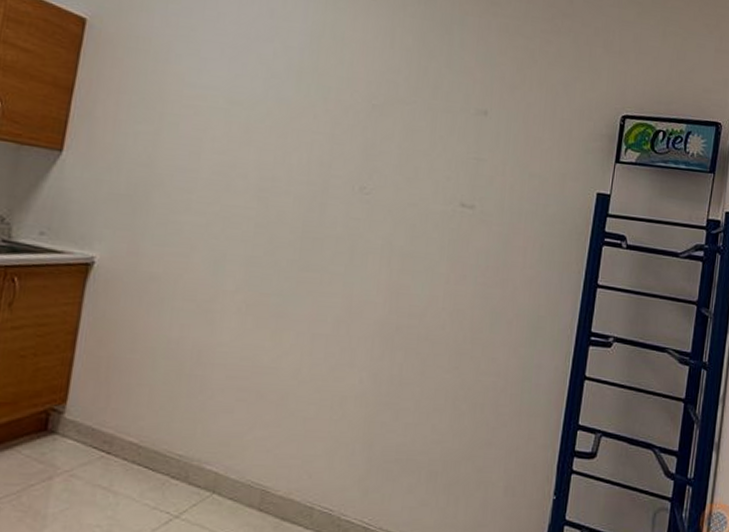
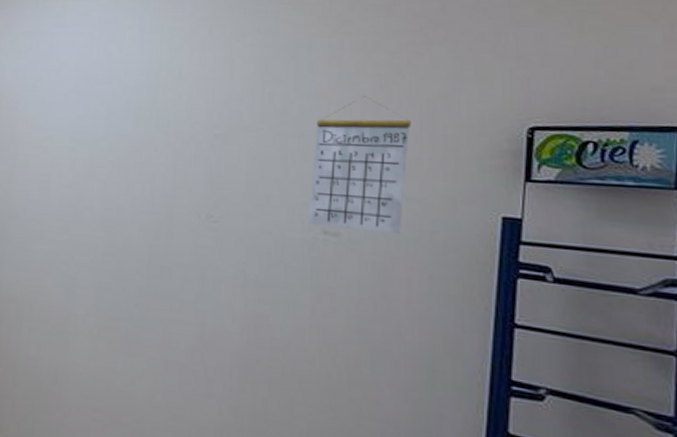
calendar: none [449,77,538,208] -> present [308,96,411,235]

